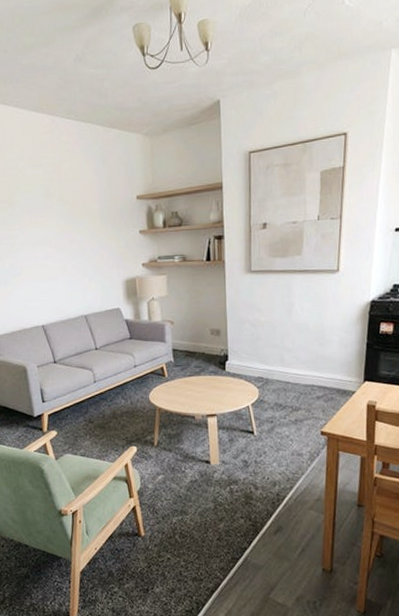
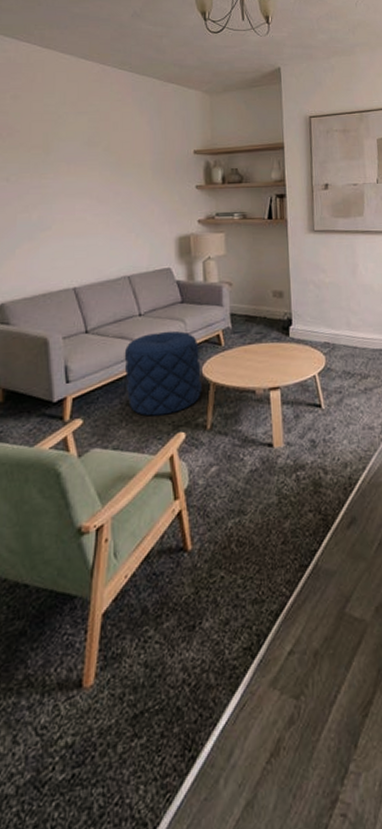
pouf: none [85,363,149,432] -> present [124,330,201,416]

